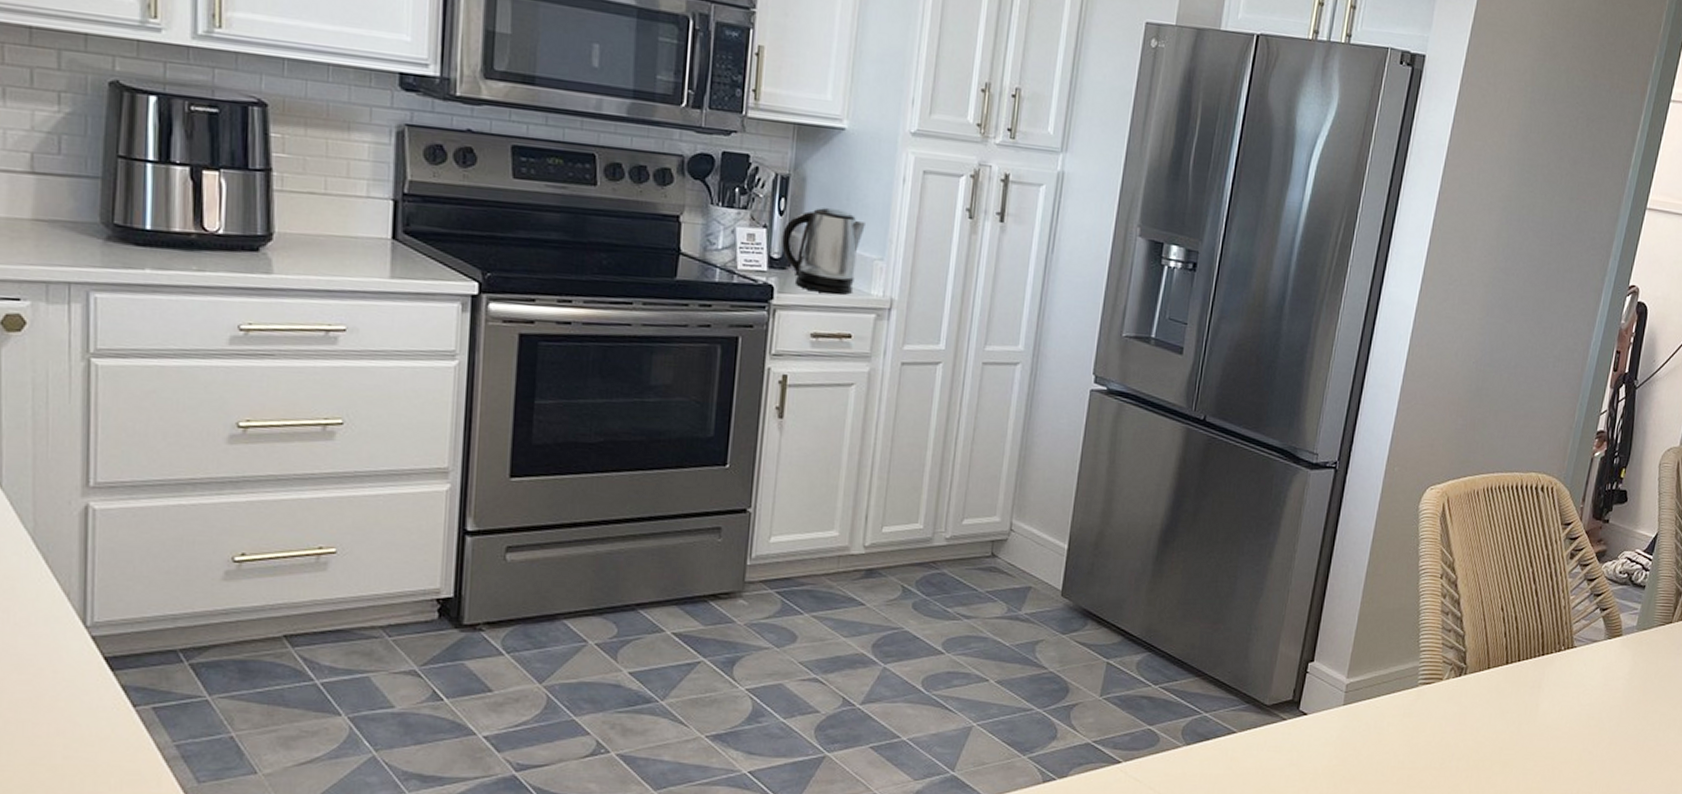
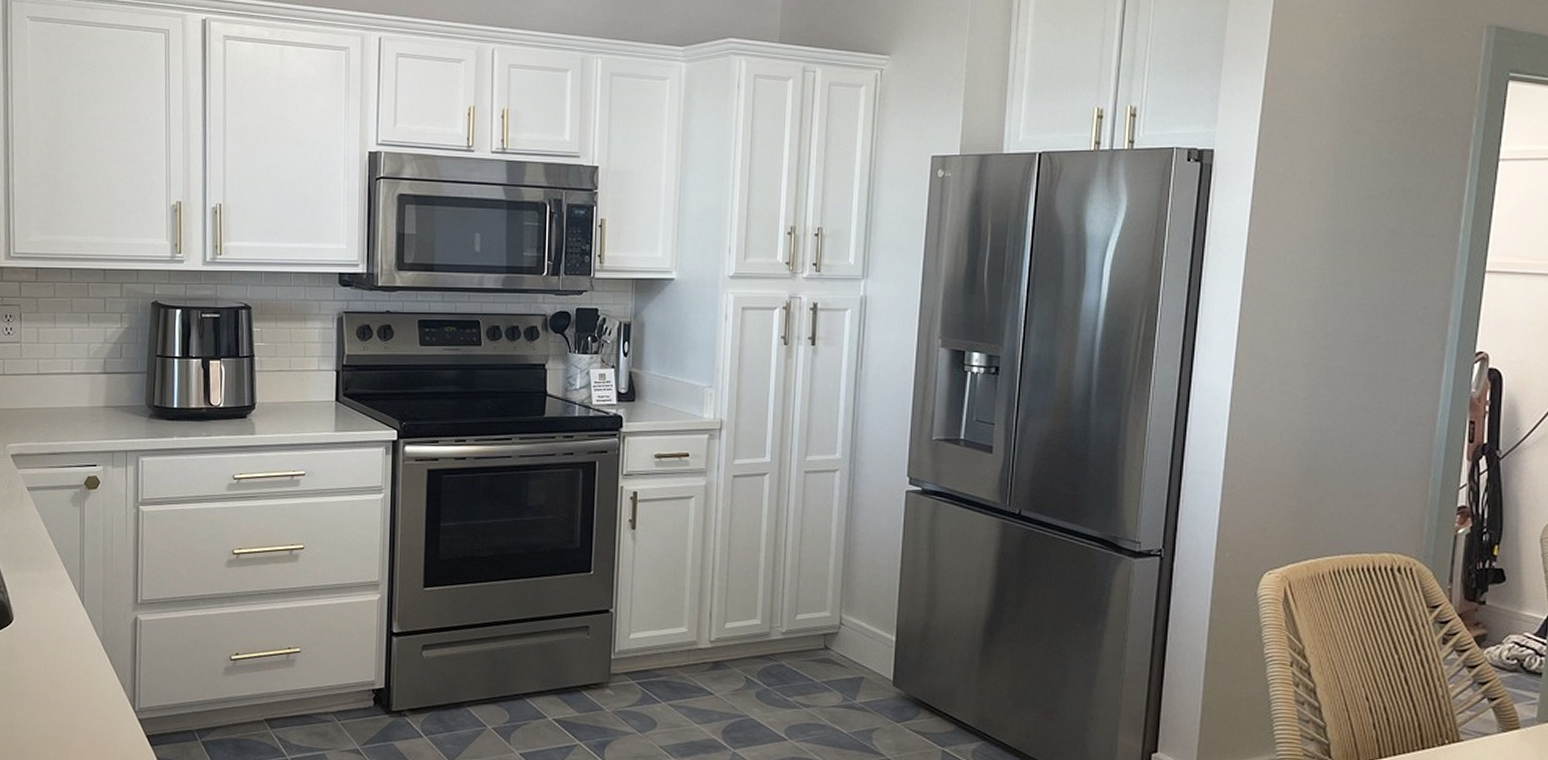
kettle: present [781,208,865,296] -> none [627,347,695,421]

